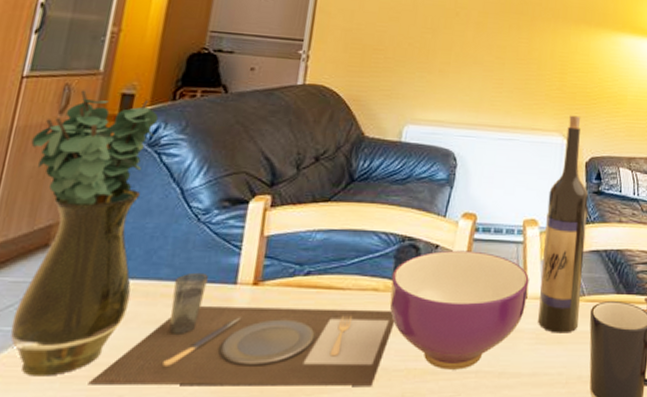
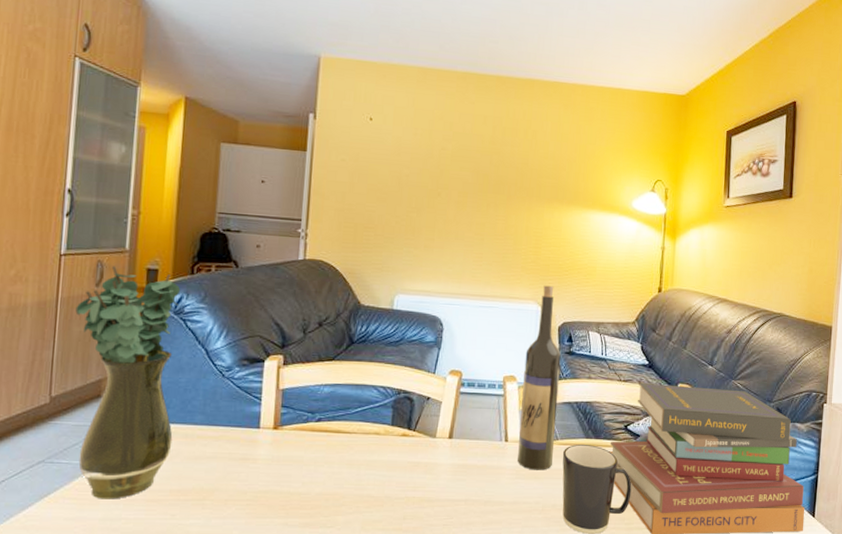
place setting: present [88,272,395,386] -> none [146,418,395,510]
bowl: present [389,250,529,370] -> none [390,401,509,498]

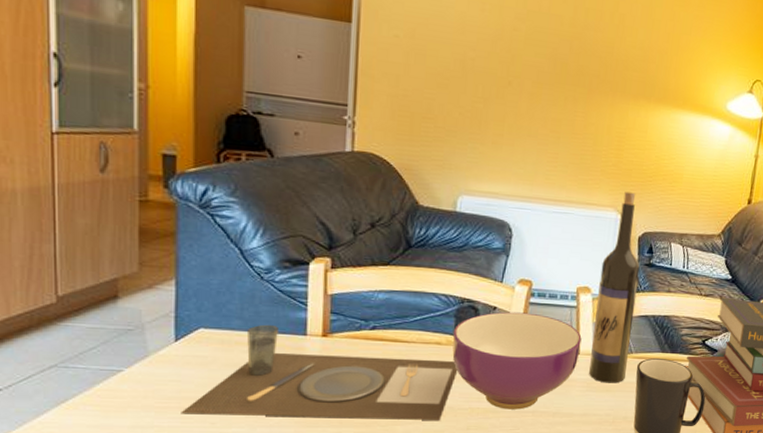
vase: present [75,266,181,499] -> none [78,149,207,407]
place setting: none [146,418,395,510] -> present [181,324,458,420]
bowl: none [390,401,509,498] -> present [452,311,582,410]

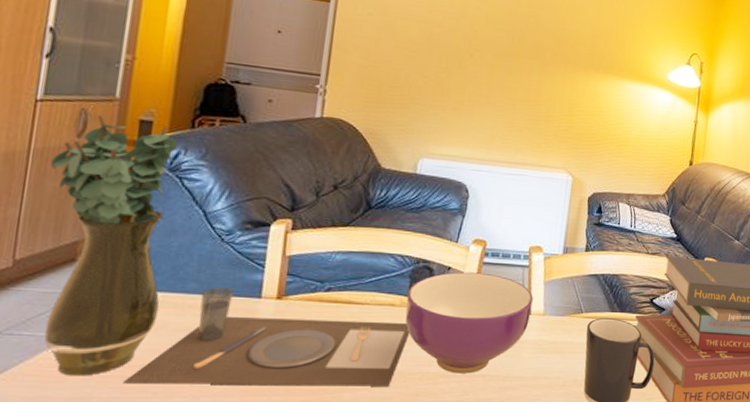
vase: none [78,149,207,407] -> present [44,115,179,376]
wine bottle: present [589,191,640,383] -> none [540,154,590,344]

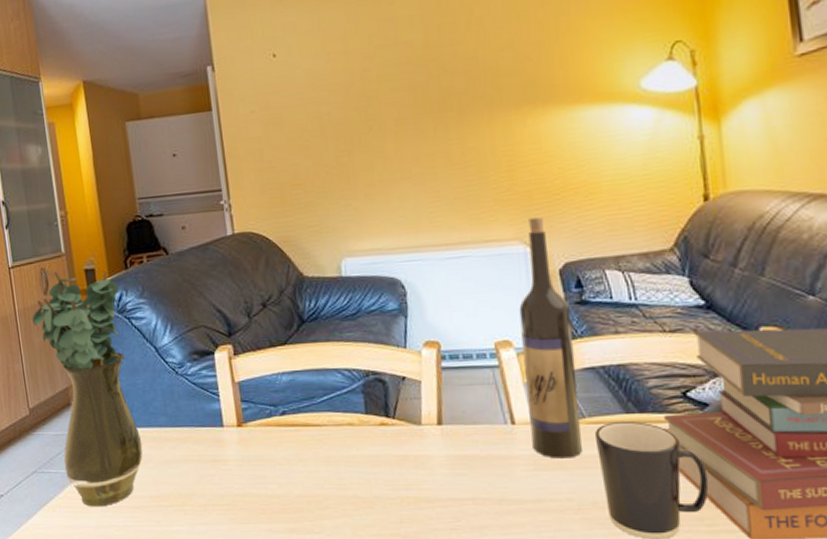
place setting: present [123,287,410,386] -> none [131,418,377,514]
bowl: present [405,271,533,374] -> none [363,379,515,497]
wine bottle: none [540,154,590,344] -> present [519,217,582,459]

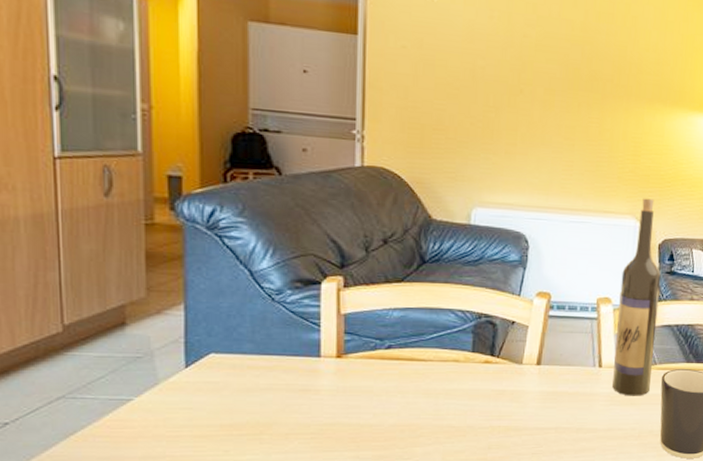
vase: present [32,271,143,507] -> none [82,172,218,436]

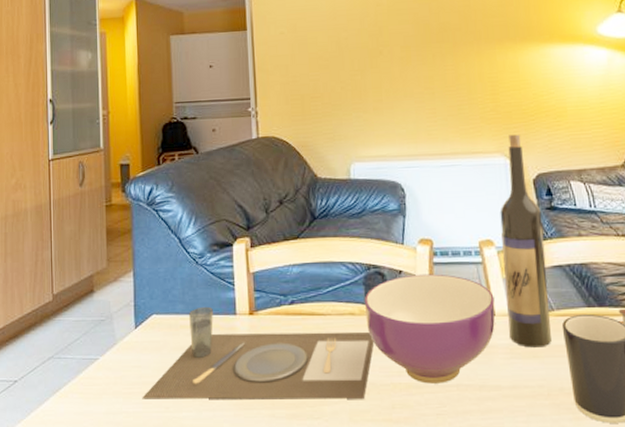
place setting: none [193,347,477,443] -> present [142,306,374,400]
bowl: none [470,325,604,427] -> present [364,274,495,384]

